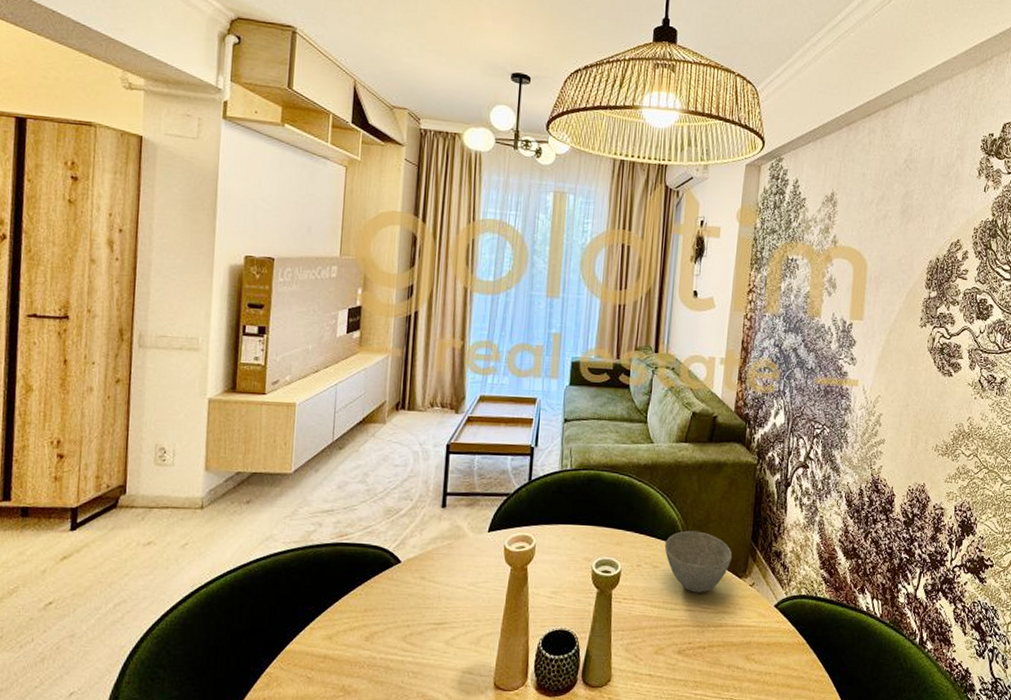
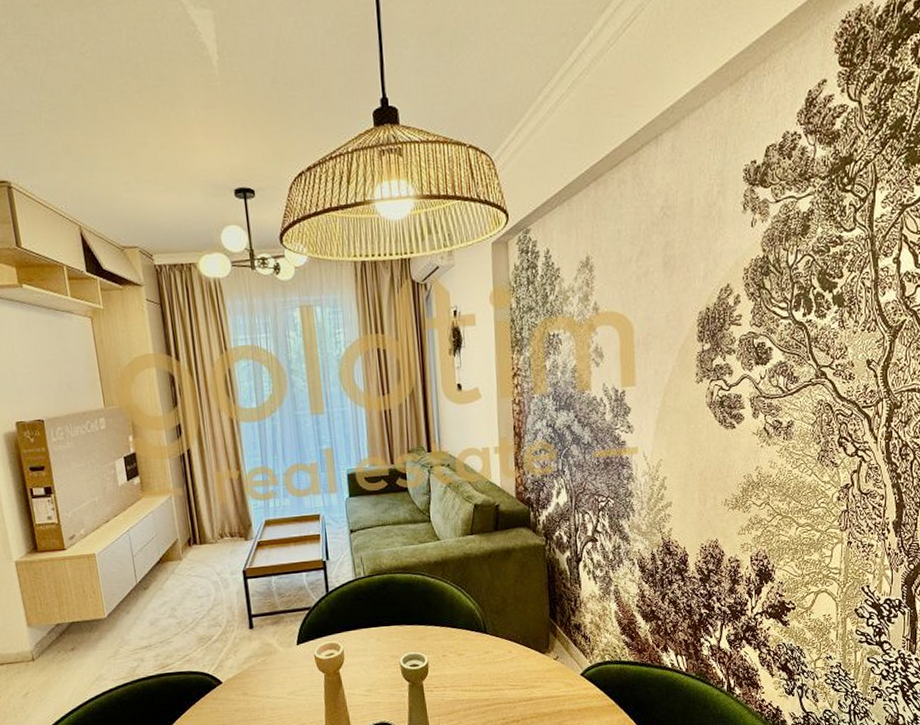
bowl: present [664,530,733,593] -> none [466,616,534,673]

